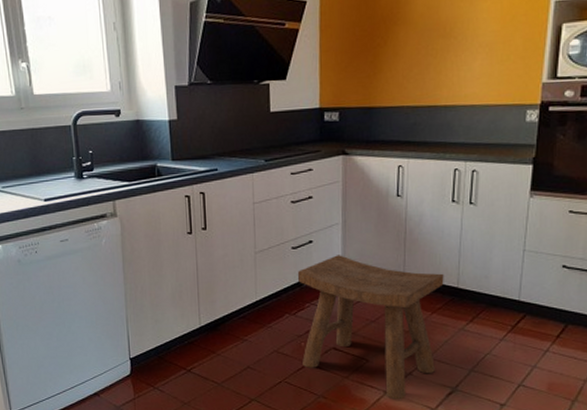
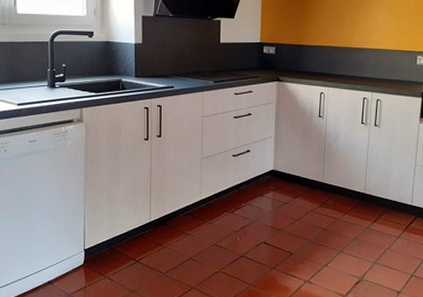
stool: present [297,255,444,400] -> none [236,163,354,288]

